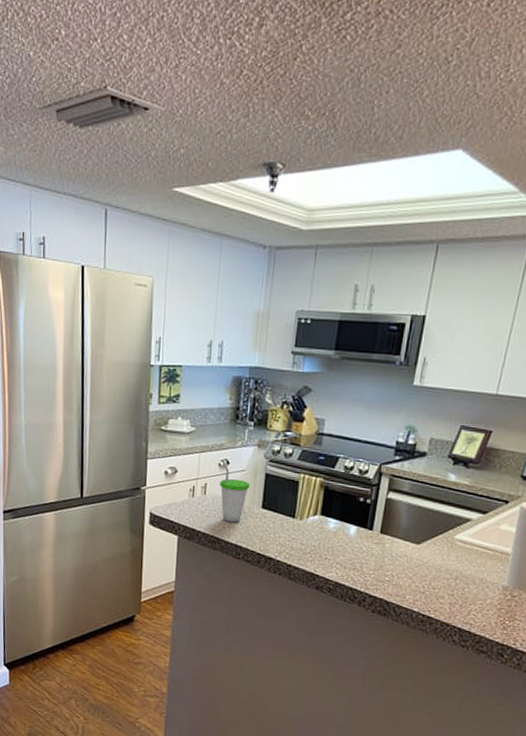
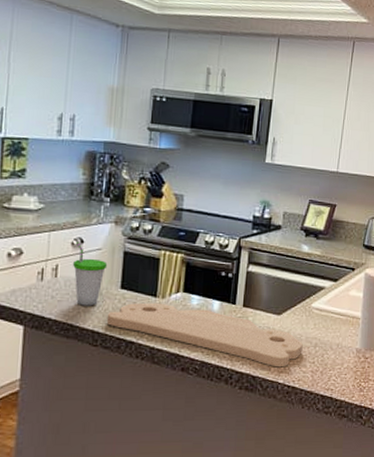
cutting board: none [248,522,442,596] -> present [106,302,303,368]

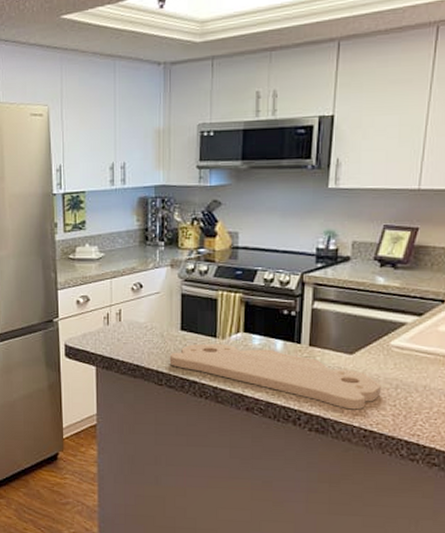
cup: present [73,241,108,306] -> none [135,286,167,348]

